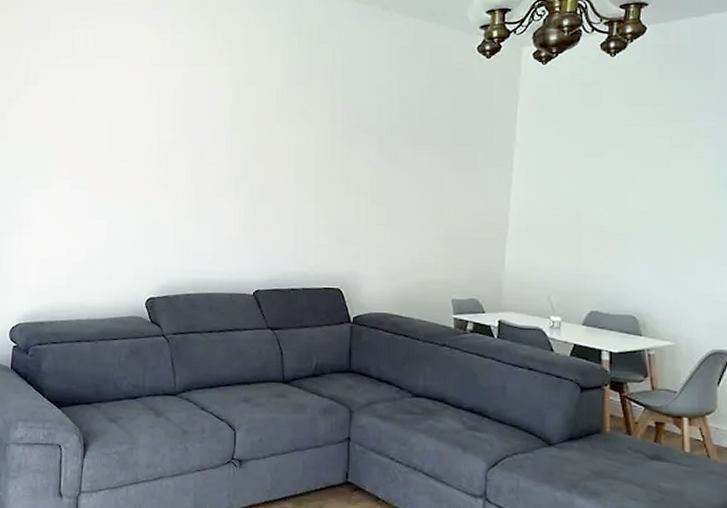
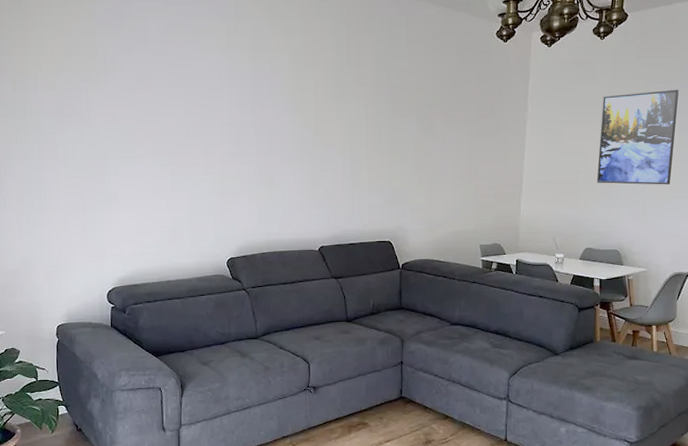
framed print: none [605,118,716,237] -> present [596,89,679,185]

